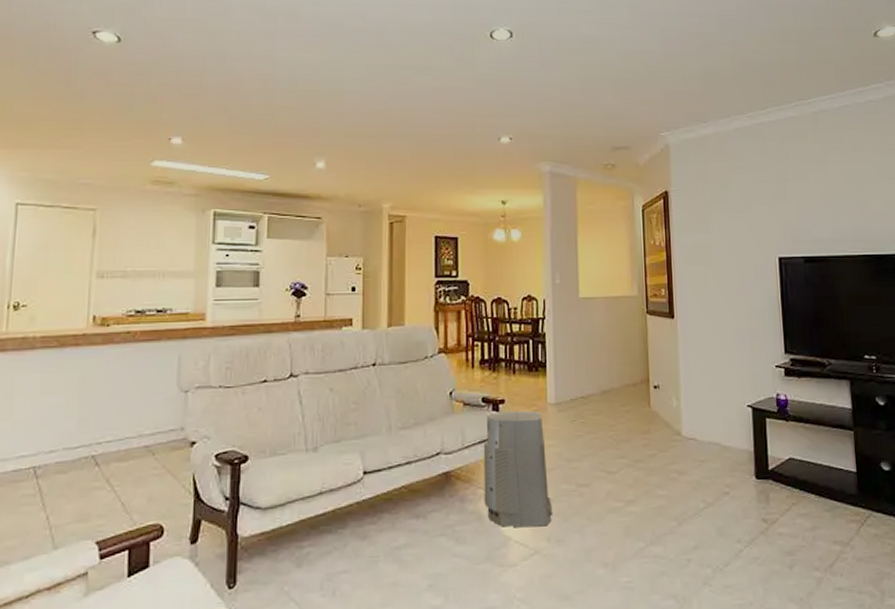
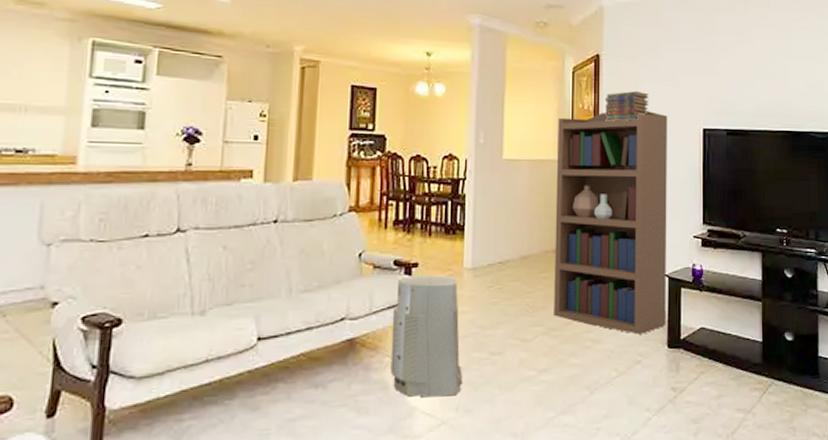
bookcase: none [631,243,753,466] -> present [554,111,668,335]
book stack: none [676,225,721,257] -> present [604,91,650,122]

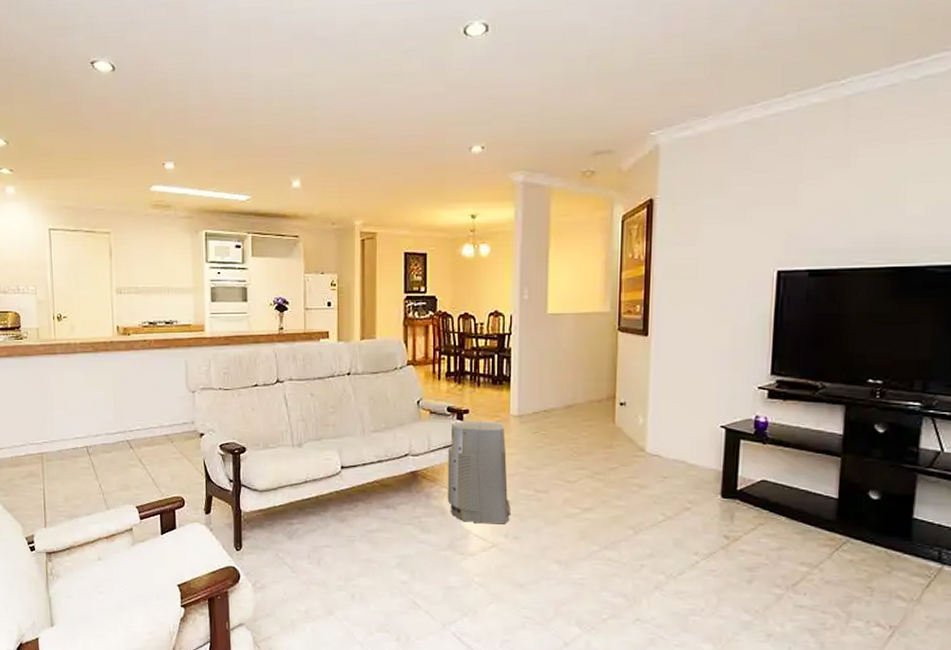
bookcase: present [554,111,668,335] -> none [598,255,734,483]
book stack: present [604,91,650,122] -> none [657,235,712,271]

